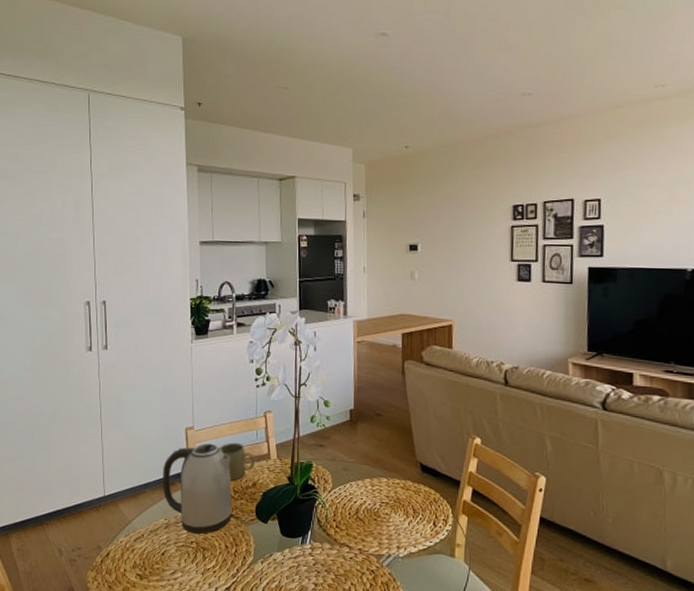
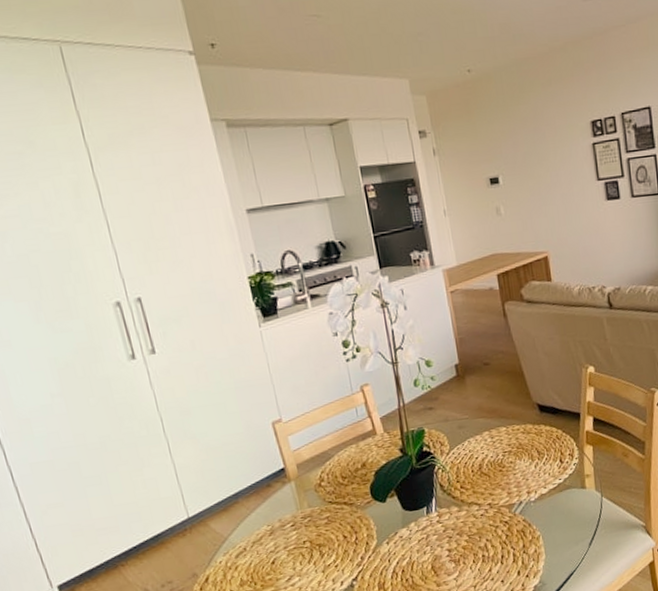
kettle: present [163,443,232,534] -> none [253,432,345,533]
mug: present [219,442,256,482] -> none [315,425,361,468]

